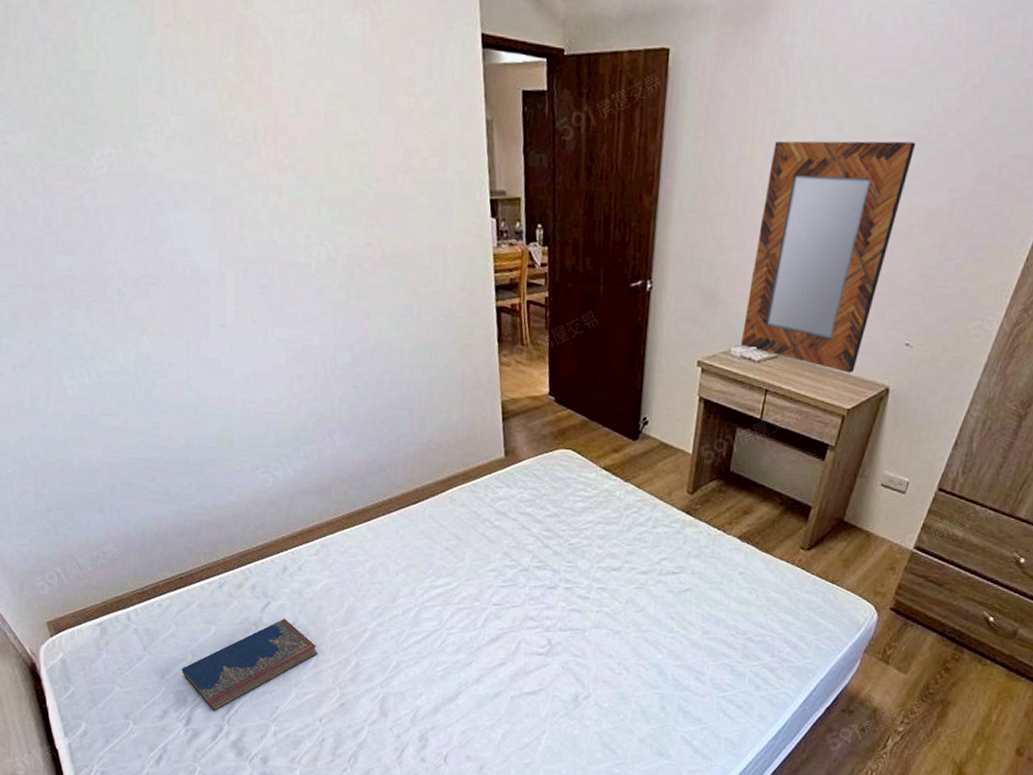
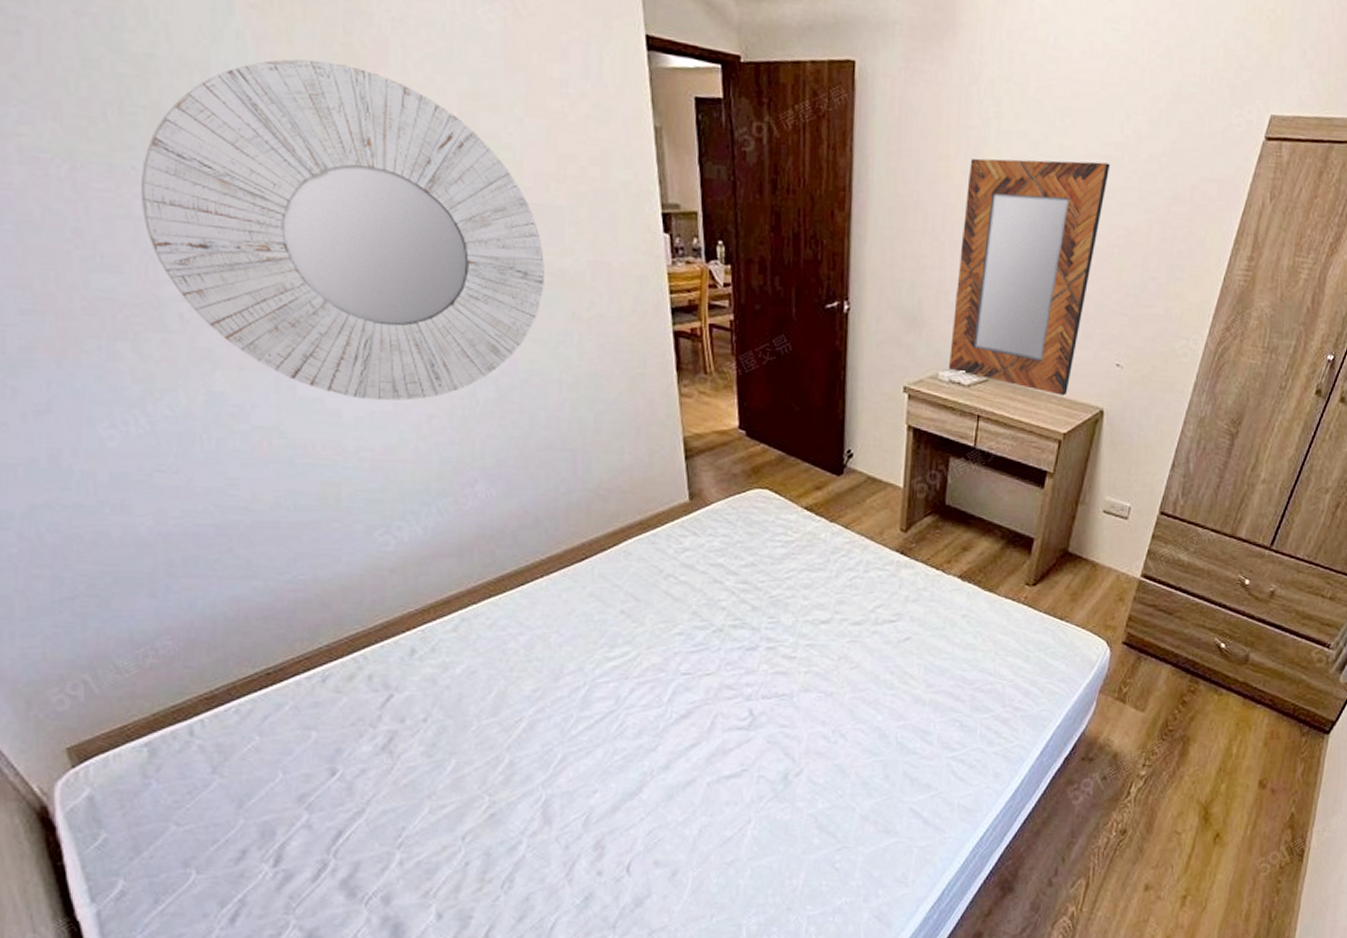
mirror: none [89,70,391,363] -> present [140,59,544,401]
hardcover book: present [181,618,319,711] -> none [268,713,460,843]

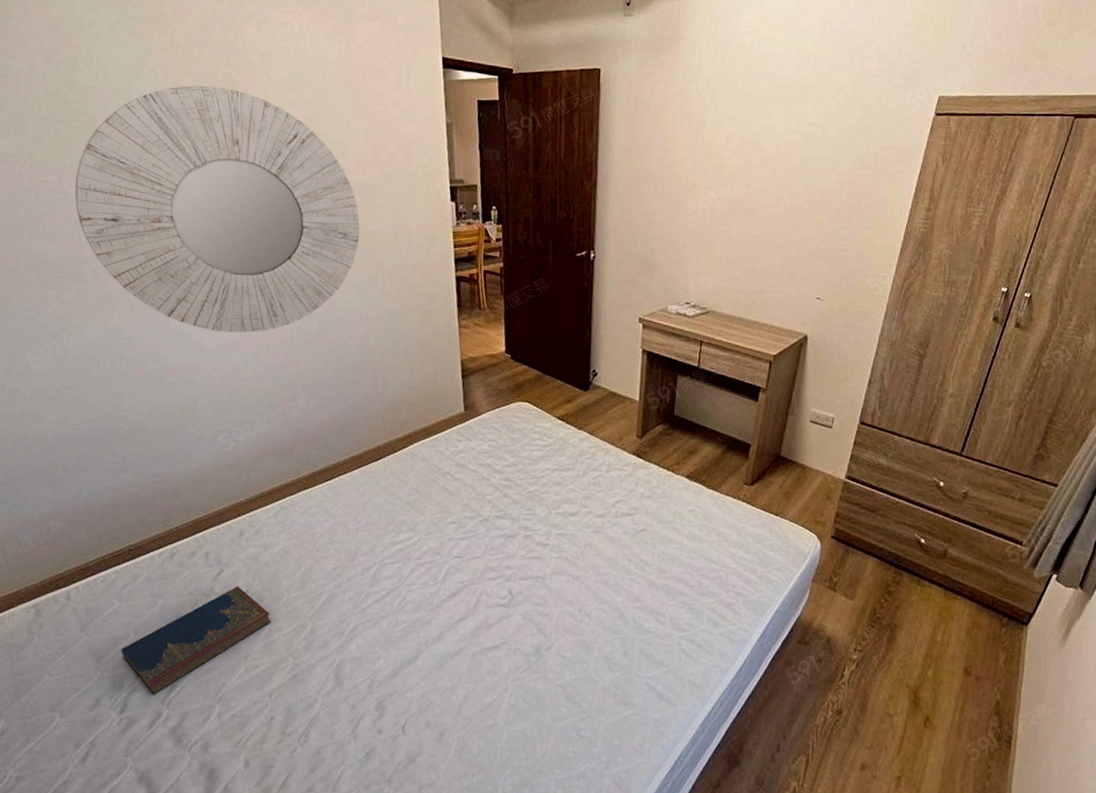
hardcover book: none [268,713,460,843] -> present [121,586,272,694]
home mirror: present [949,158,1111,396] -> none [676,137,807,324]

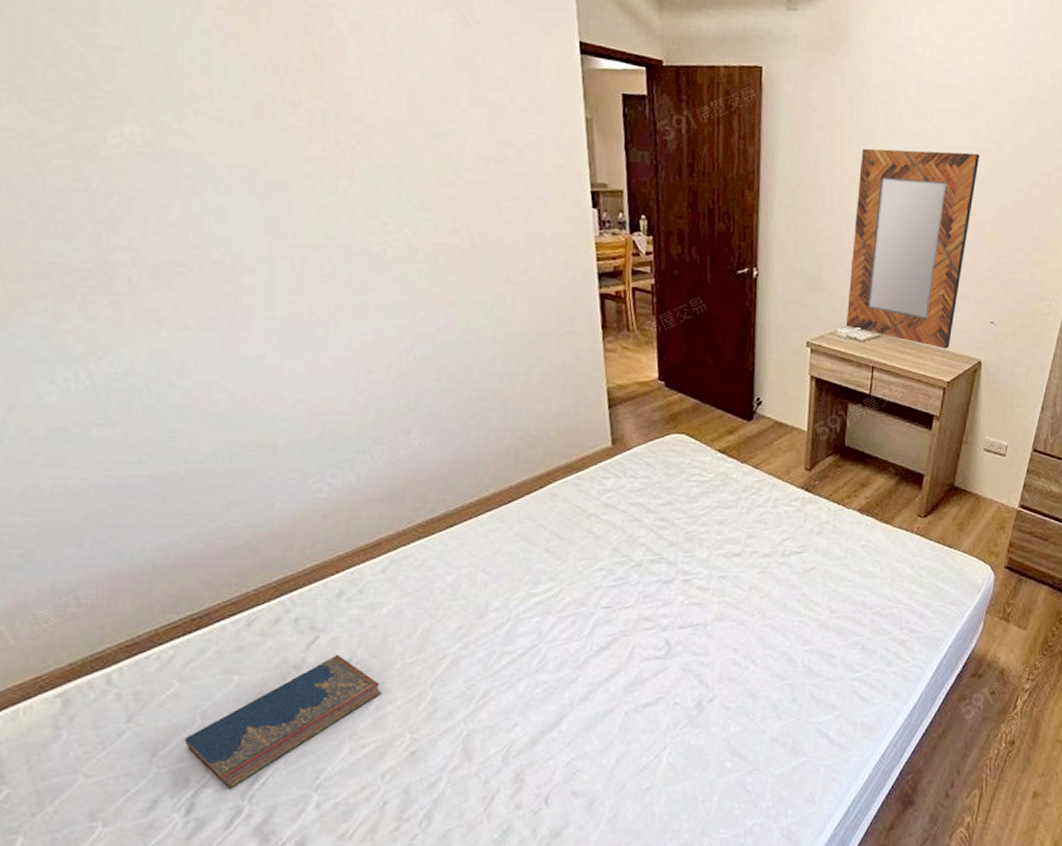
mirror: present [75,85,360,333] -> none [99,54,482,357]
home mirror: none [676,137,807,324] -> present [846,148,980,349]

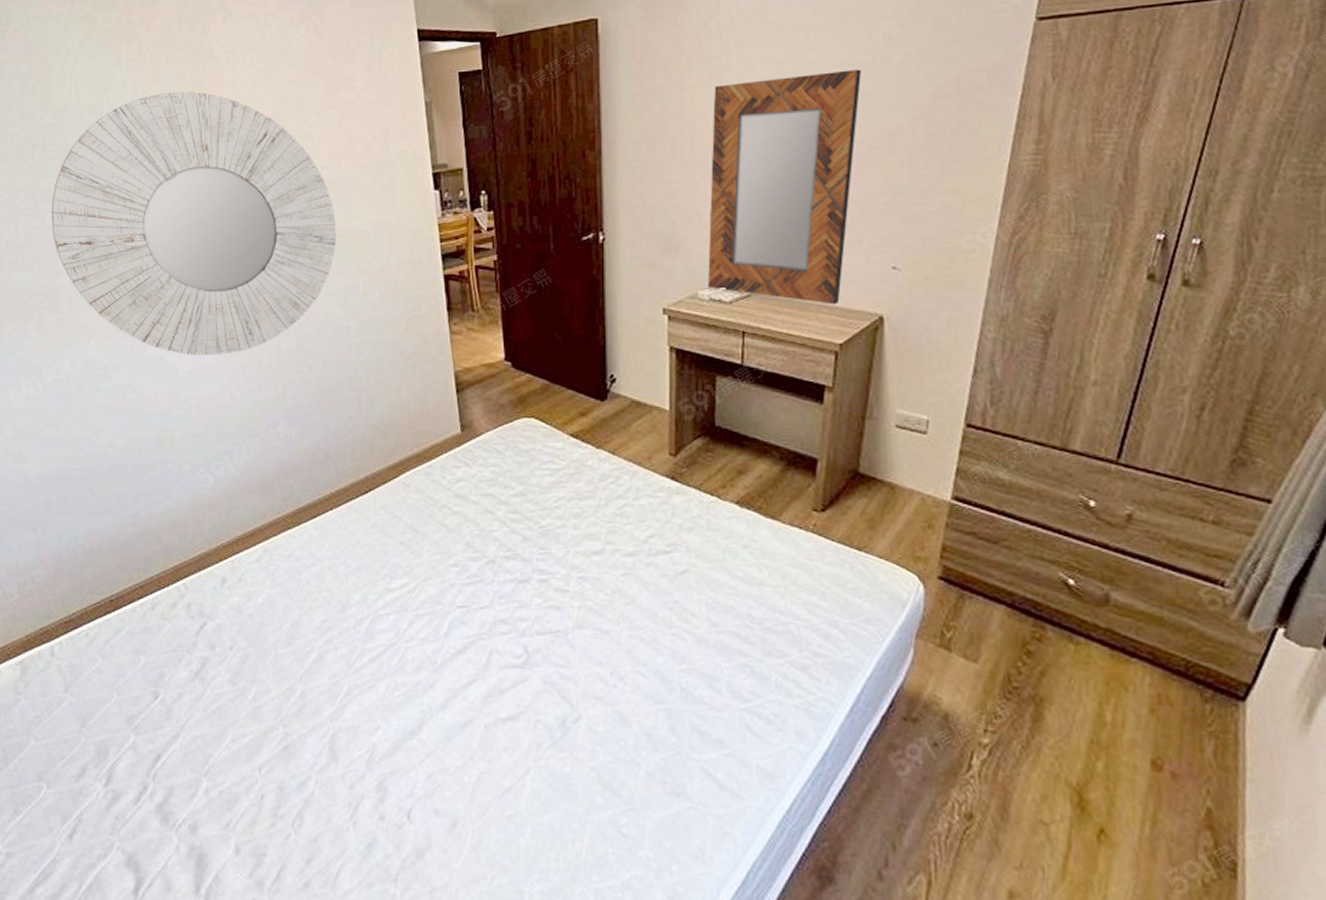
mirror: none [99,54,482,357] -> present [51,91,336,356]
hardcover book: present [184,654,383,789] -> none [105,641,259,765]

